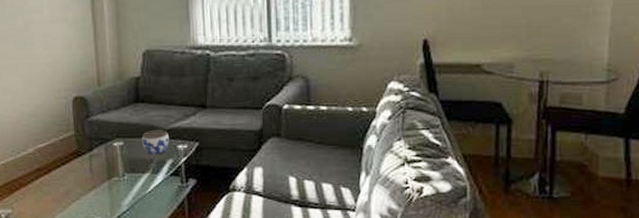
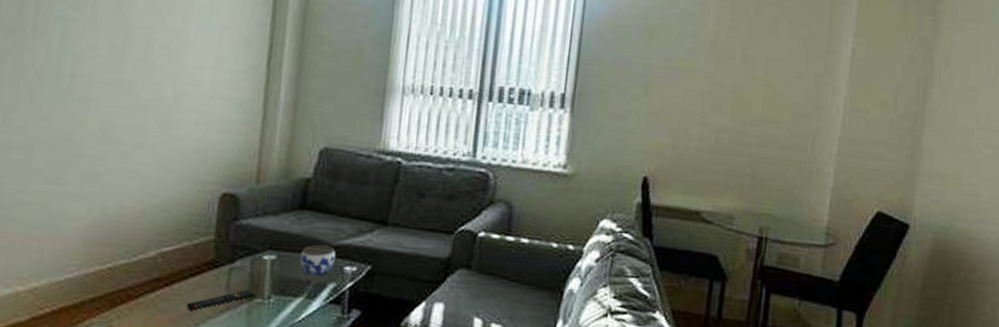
remote control: none [63,170,112,191] -> present [186,289,255,310]

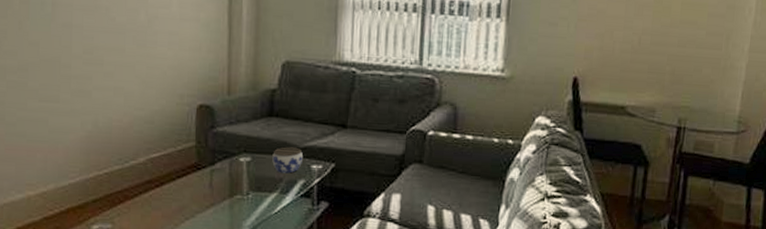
remote control: present [186,289,255,310] -> none [176,187,235,207]

